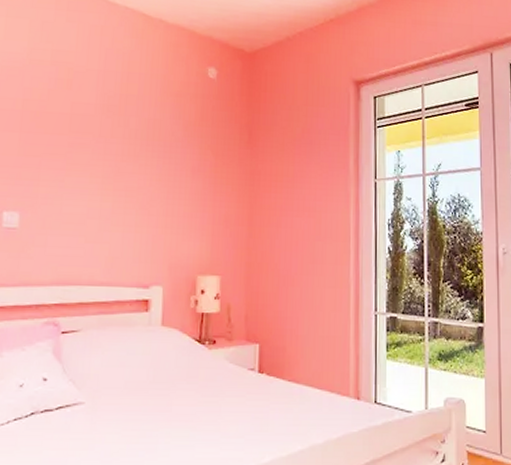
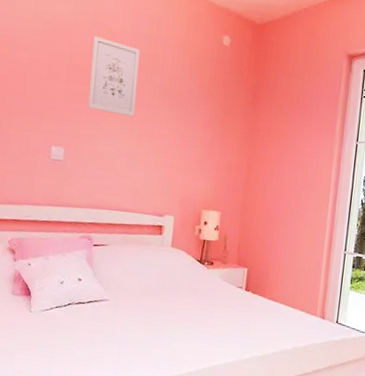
wall art: none [48,76,110,169] -> present [88,36,140,117]

